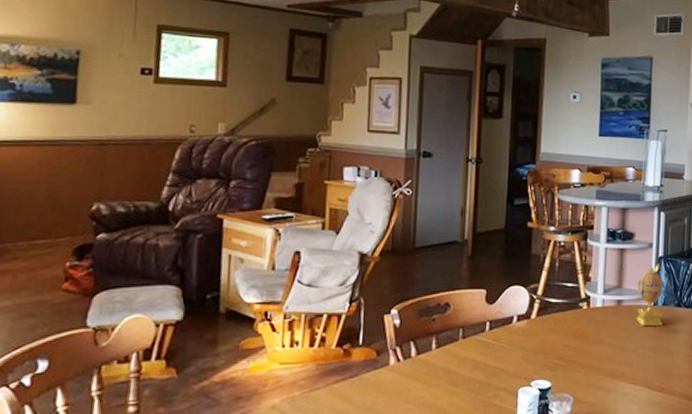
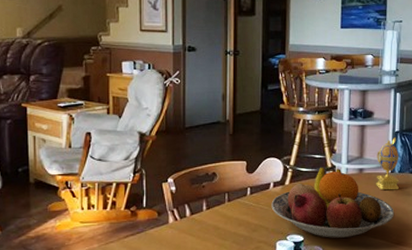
fruit bowl: none [514,297,657,385] -> present [271,167,395,239]

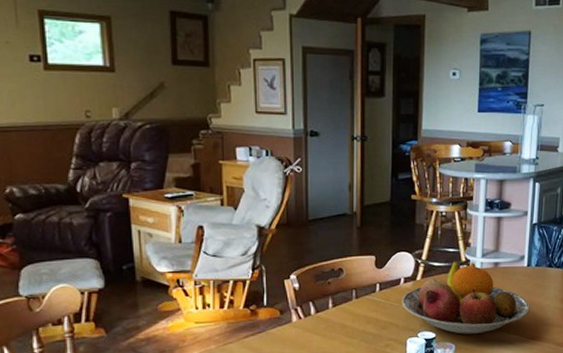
decorative egg: present [376,137,400,191] -> none [511,230,536,285]

